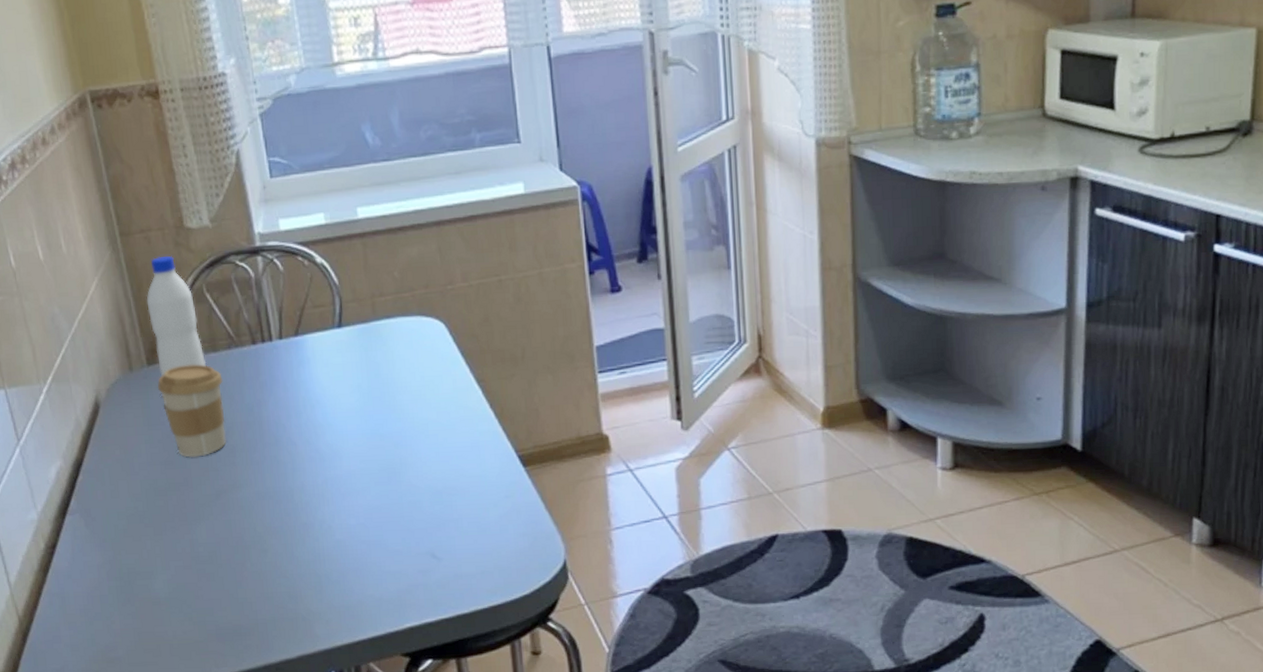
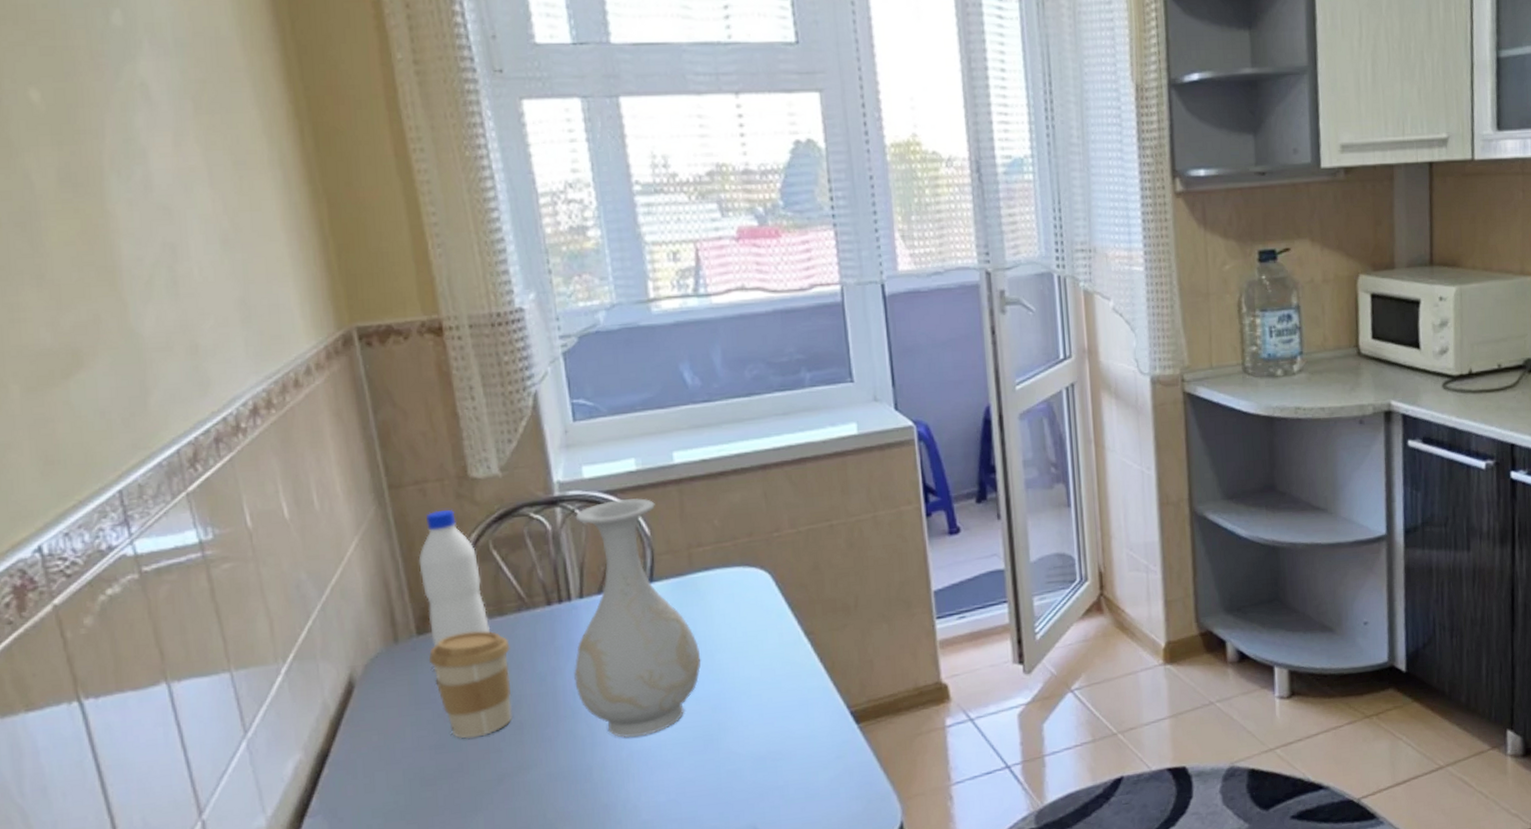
vase: none [274,250,385,466] -> present [574,498,701,739]

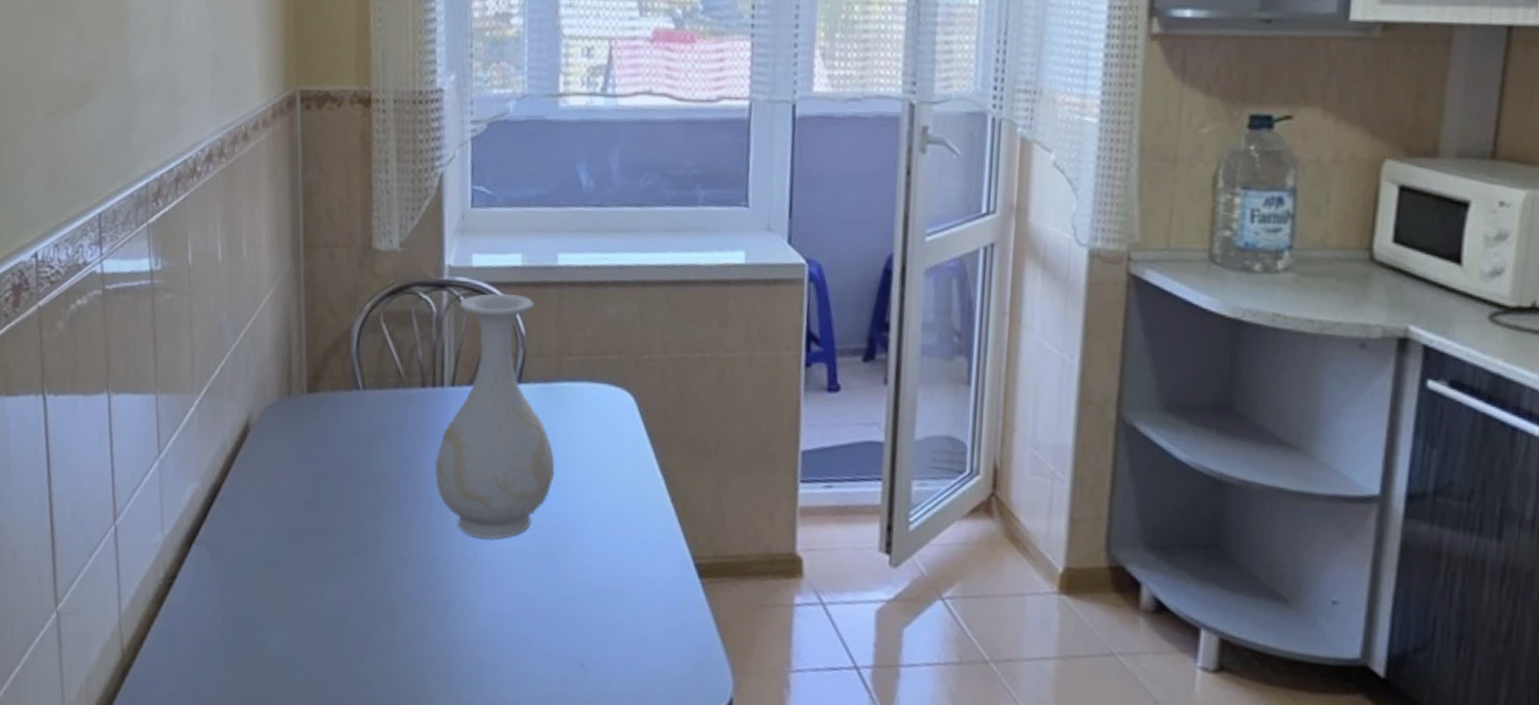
water bottle: present [418,510,490,647] -> none [318,276,369,408]
coffee cup: present [428,631,512,739] -> none [313,398,384,504]

